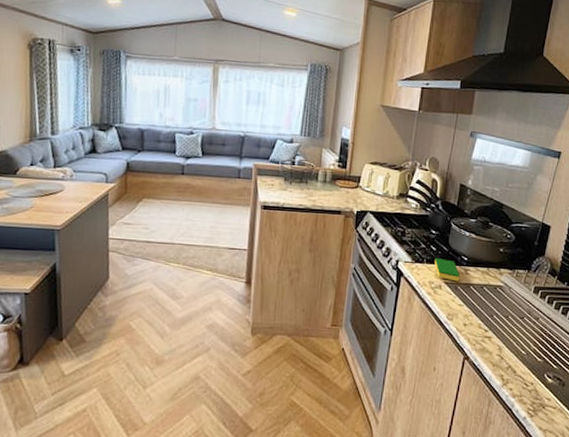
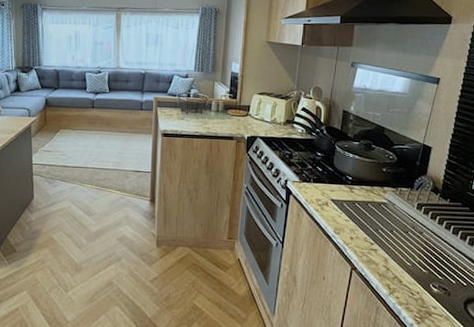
dish sponge: present [434,258,460,282] -> none [321,178,345,199]

